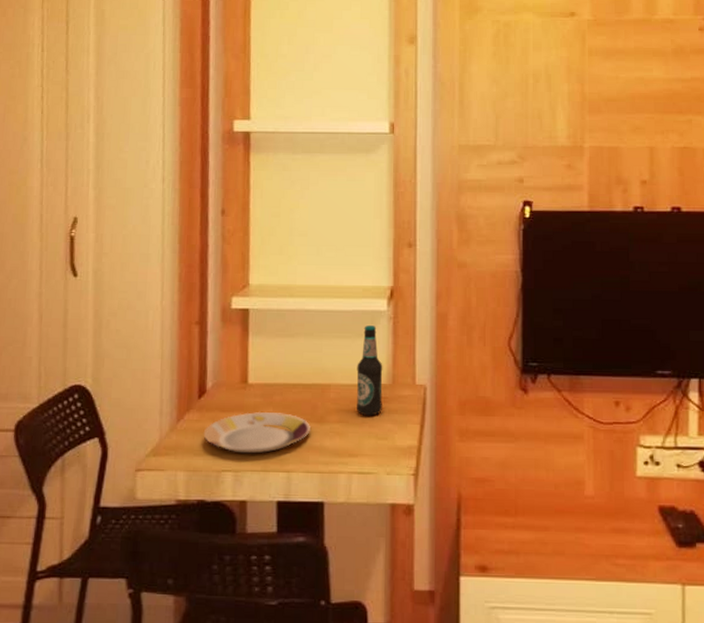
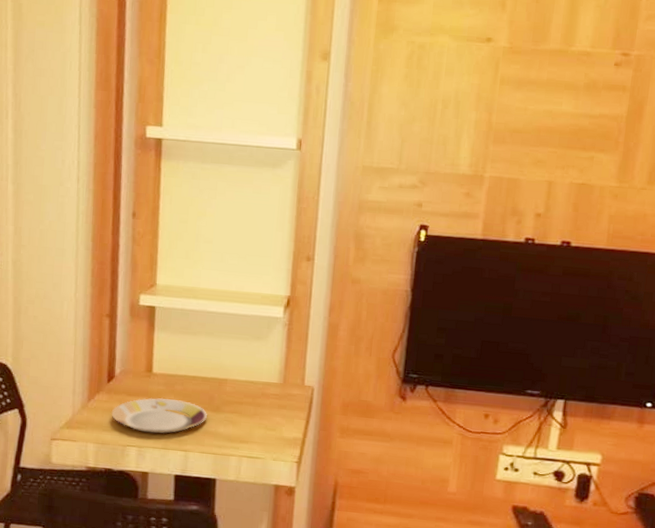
bottle: present [357,325,383,416] -> none [249,329,276,410]

